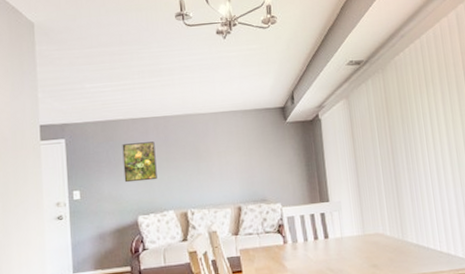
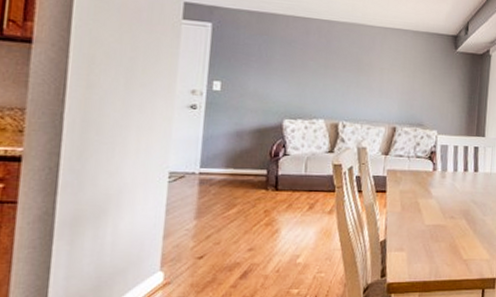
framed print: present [122,141,157,183] -> none [274,41,315,85]

